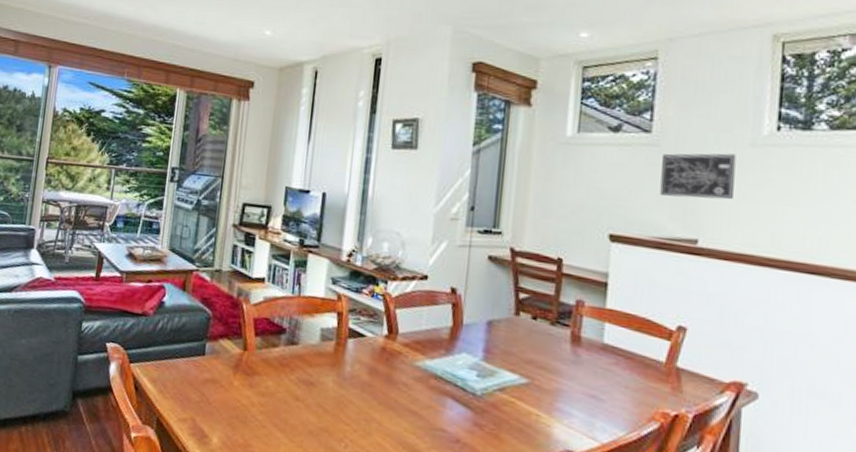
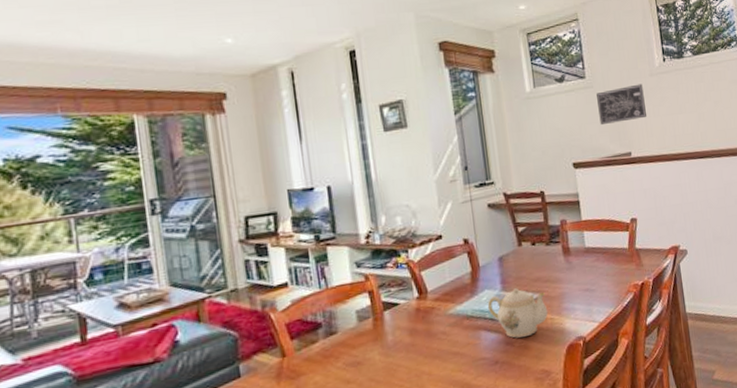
teapot: none [461,363,536,426] -> present [487,288,548,338]

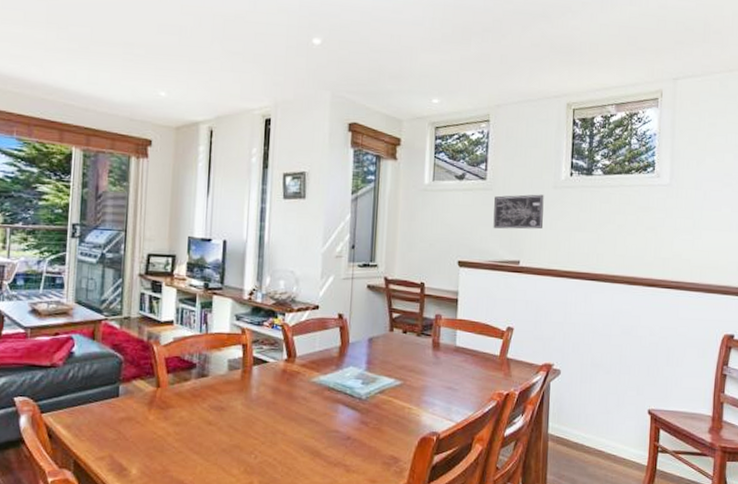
teapot: present [487,288,548,338] -> none [349,371,408,420]

